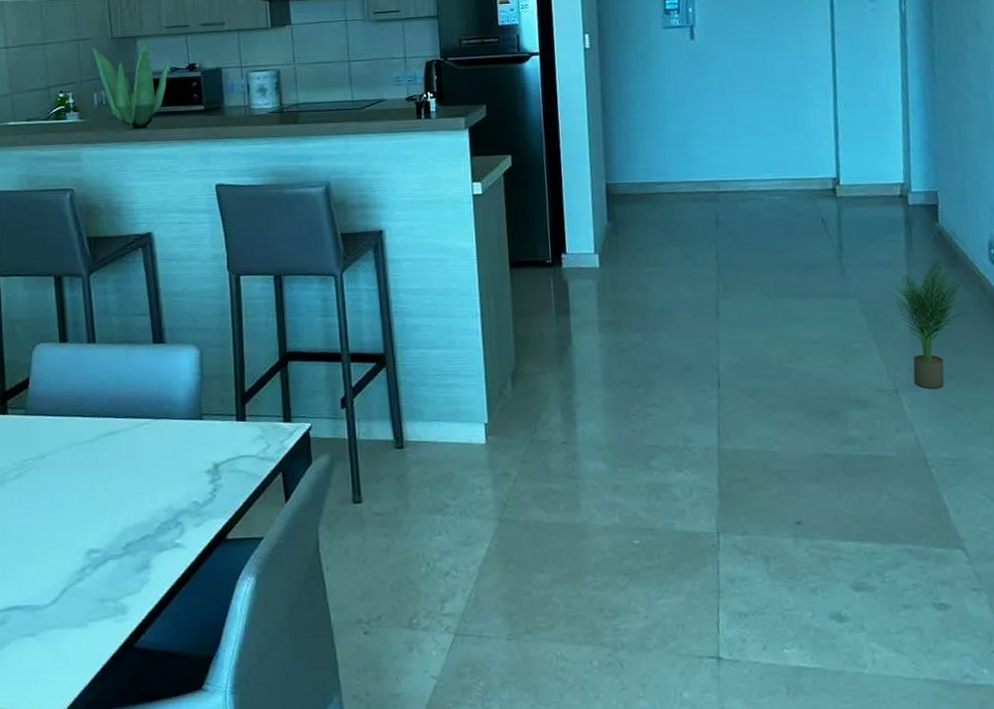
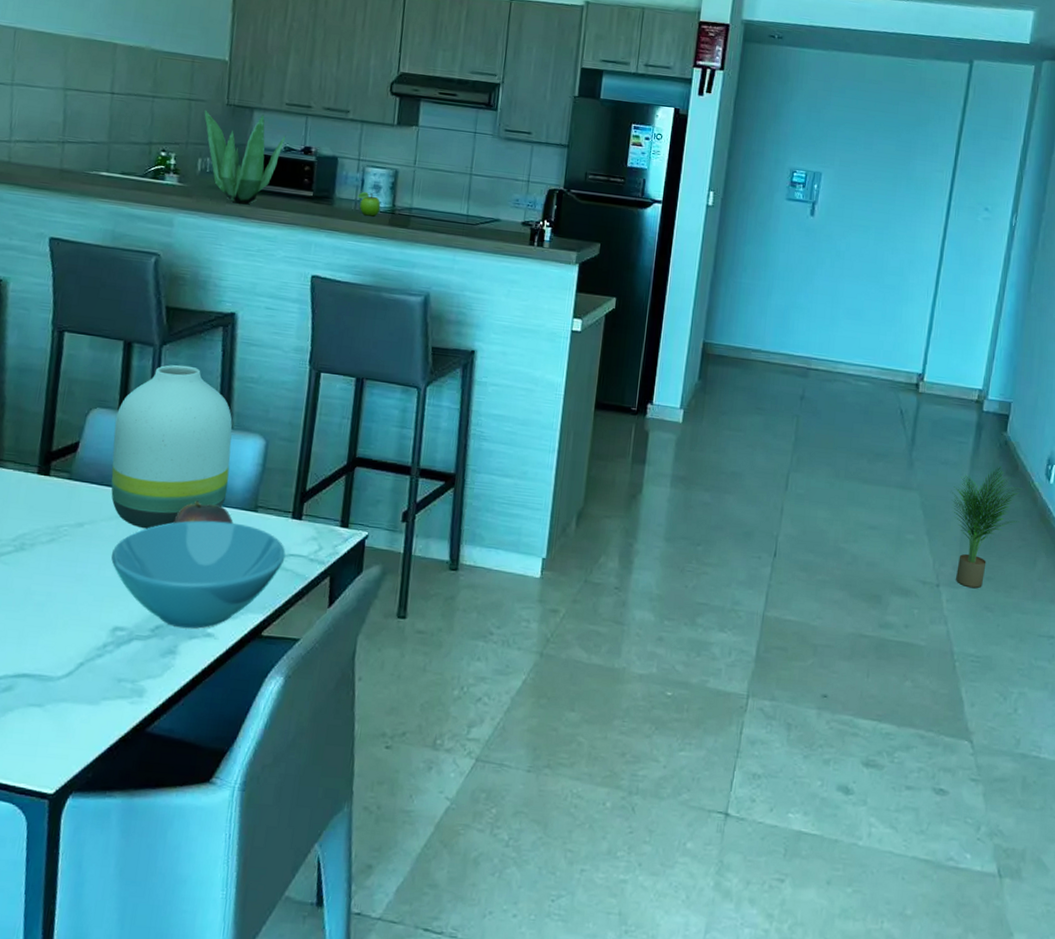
vase: none [59,290,172,452] -> present [111,364,233,529]
bowl: none [75,433,237,542] -> present [110,520,286,629]
fruit: none [127,417,182,443] -> present [173,500,233,524]
fruit: none [246,96,269,120] -> present [357,191,381,218]

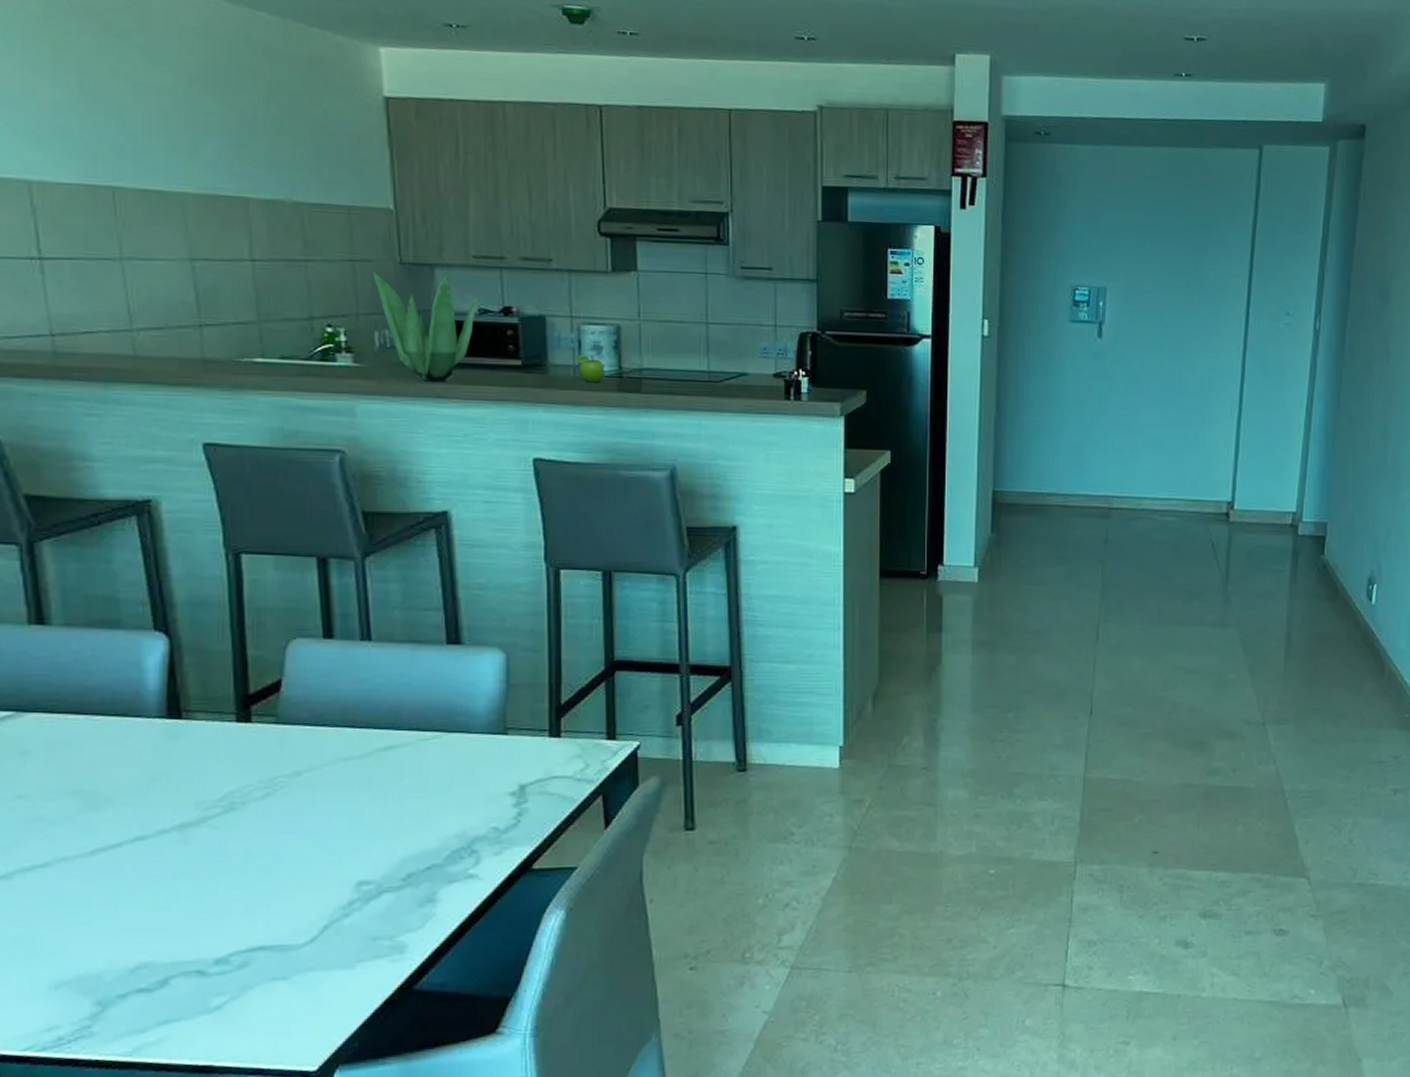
bowl: present [110,520,286,629] -> none [341,749,548,873]
vase: present [111,364,233,529] -> none [322,578,469,769]
fruit: present [173,500,233,524] -> none [410,730,481,759]
potted plant: present [951,466,1023,589] -> none [1270,592,1344,723]

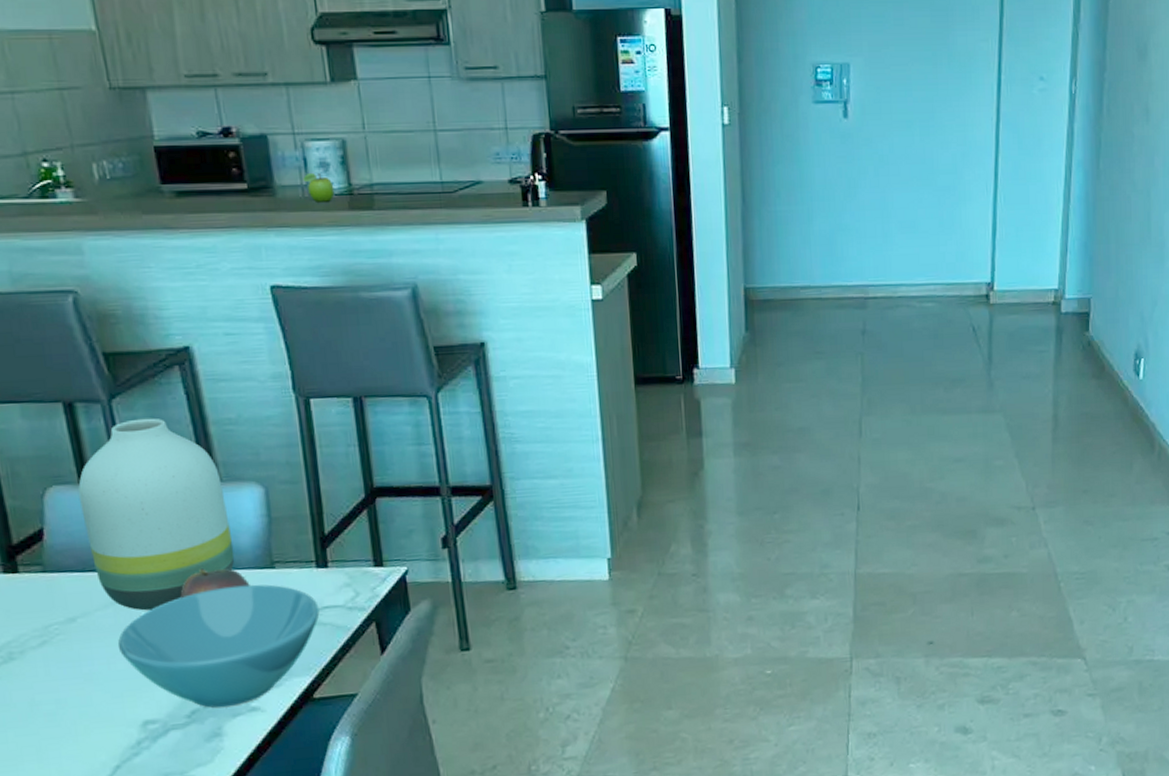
vase: none [322,578,469,769] -> present [78,418,235,611]
bowl: none [341,749,548,873] -> present [117,584,320,708]
plant: present [373,271,479,382] -> none [83,94,196,213]
fruit: none [410,730,481,759] -> present [180,568,250,599]

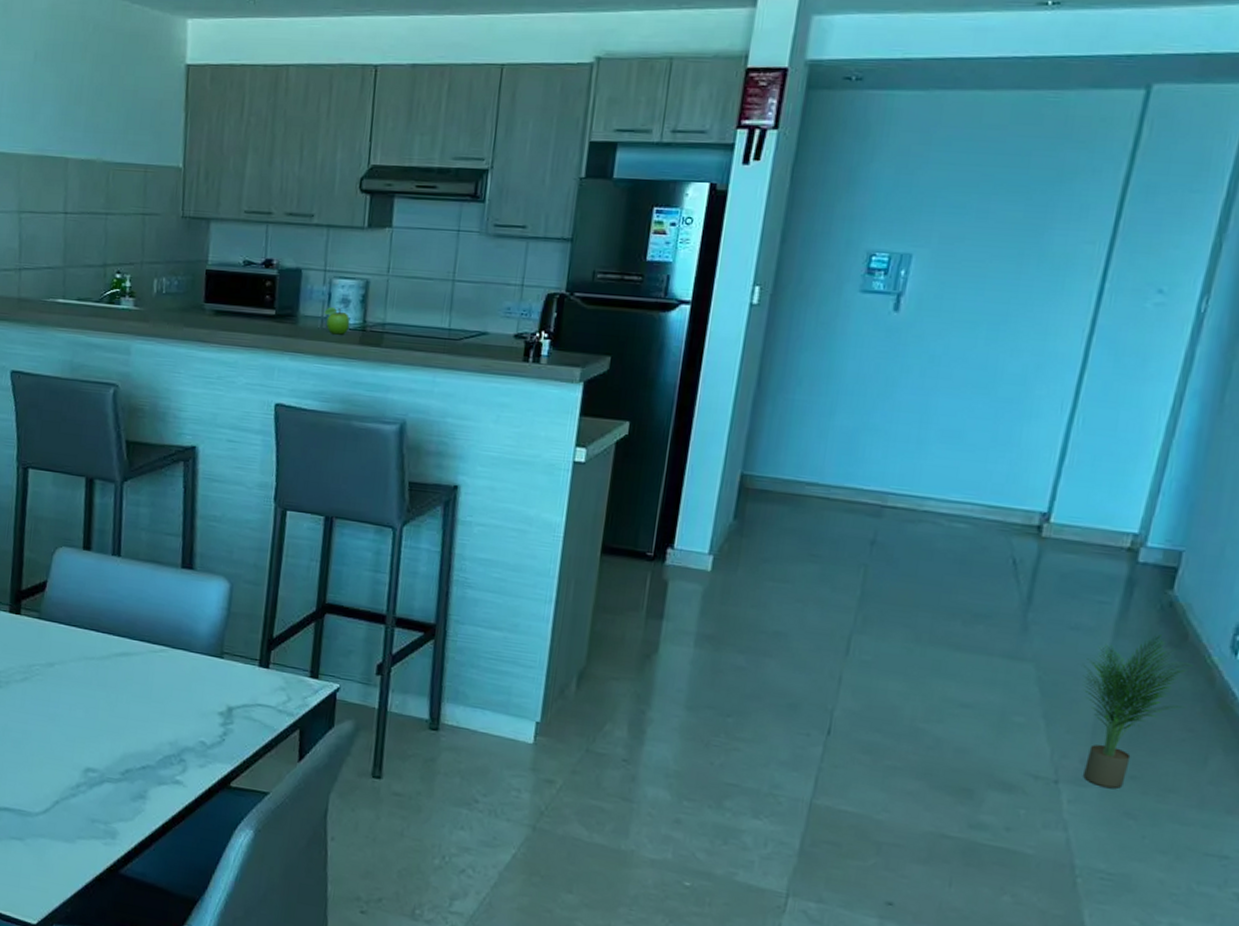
vase: present [78,418,235,611] -> none [78,502,196,672]
bowl: present [117,584,320,708] -> none [80,665,253,775]
fruit: present [180,568,250,599] -> none [140,644,199,670]
potted plant: none [1036,370,1113,505] -> present [1082,634,1193,789]

